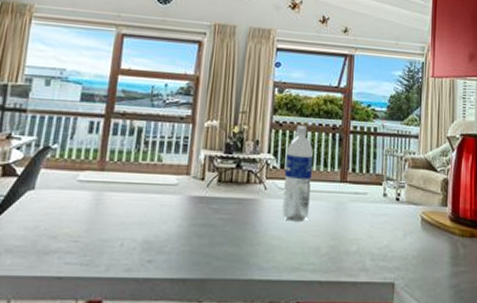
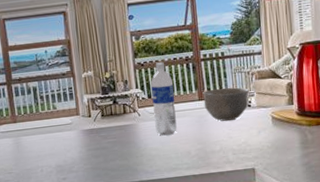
bowl: none [345,170,399,216] -> present [203,87,249,122]

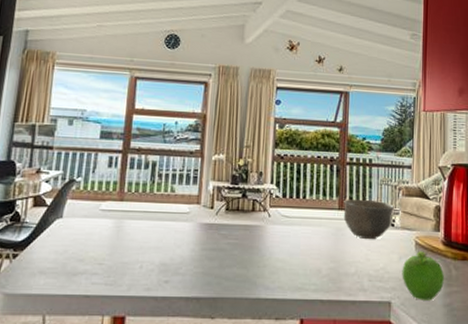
water bottle: present [151,62,177,136] -> none [285,158,313,246]
fruit: none [262,123,301,164] -> present [402,251,444,301]

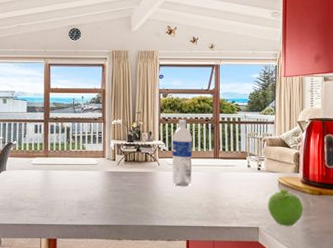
water bottle: none [285,158,313,246] -> present [172,120,193,186]
bowl: present [343,199,394,240] -> none [218,149,260,181]

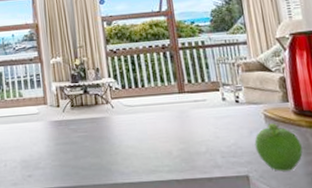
water bottle: present [172,120,193,186] -> none [124,50,155,132]

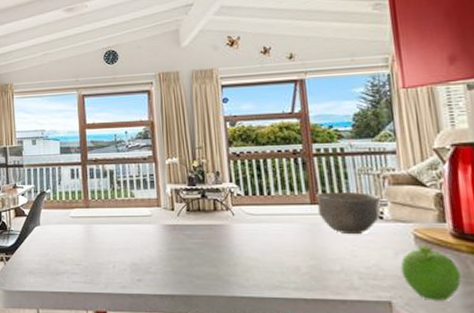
bowl: none [183,80,237,119] -> present [316,191,380,235]

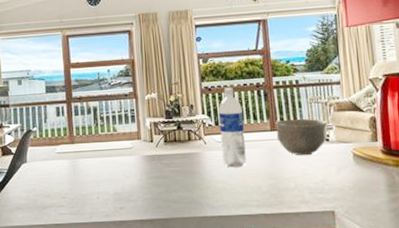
water bottle: none [248,154,282,243] -> present [218,87,246,168]
fruit: present [400,245,461,301] -> none [342,161,388,208]

